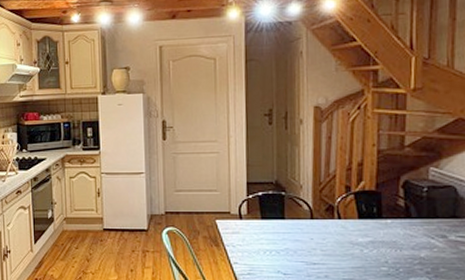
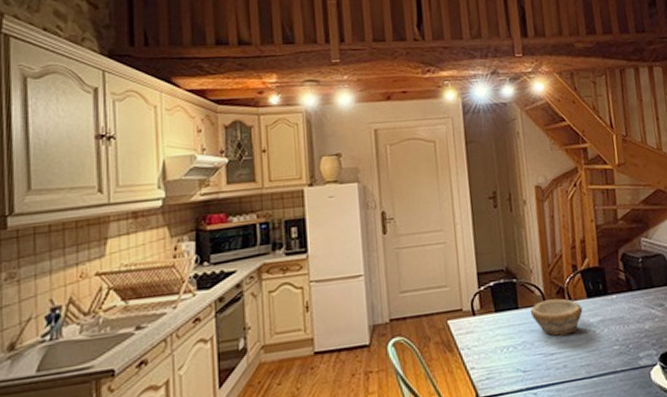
bowl: none [296,215,352,249] -> present [530,298,583,336]

